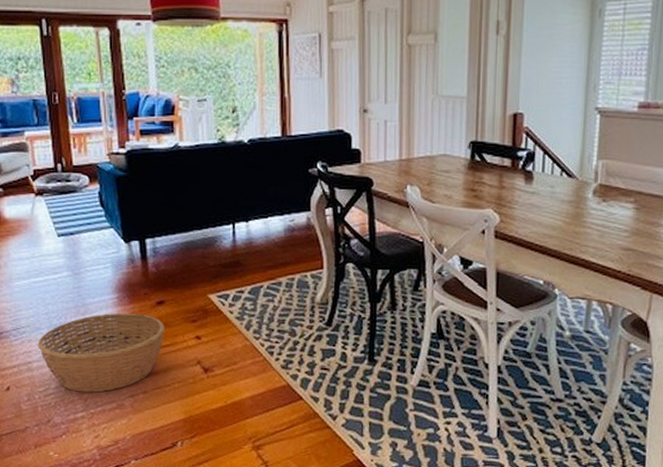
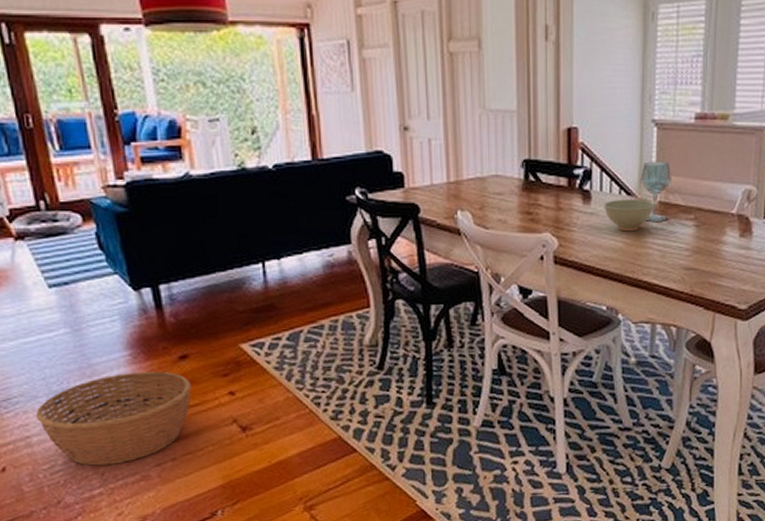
bowl: none [545,181,595,211] -> present [604,199,655,232]
wine glass: none [580,146,614,203] -> present [639,161,672,221]

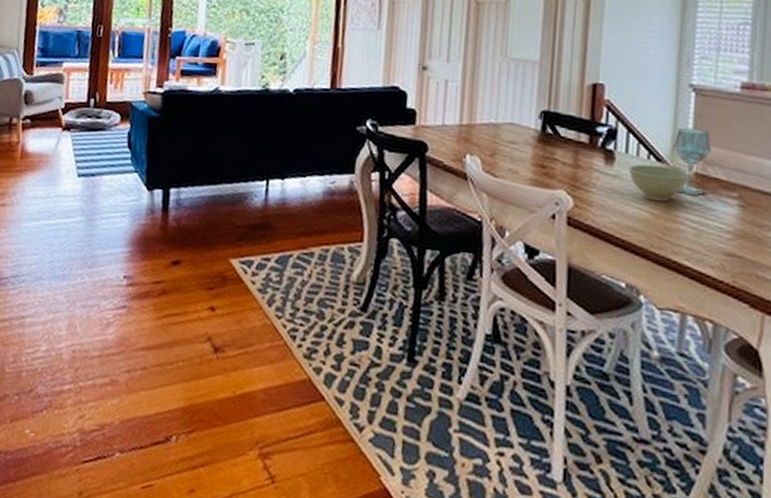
basket: present [36,371,192,466] -> none [35,269,178,362]

